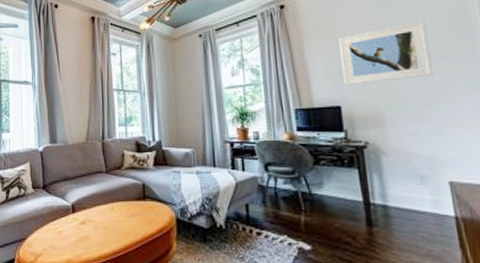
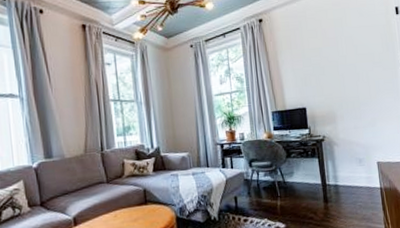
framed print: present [338,21,433,85] -> none [304,36,368,90]

